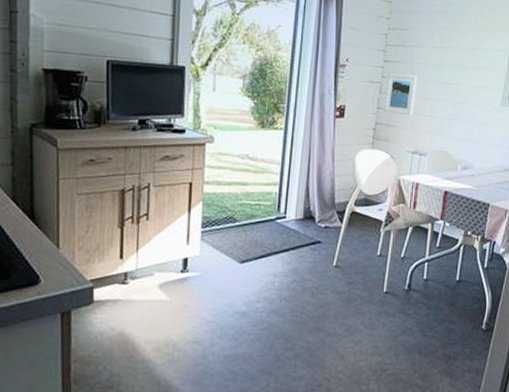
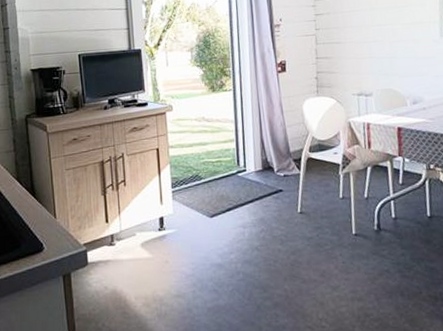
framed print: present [384,73,418,116] -> none [321,23,352,61]

